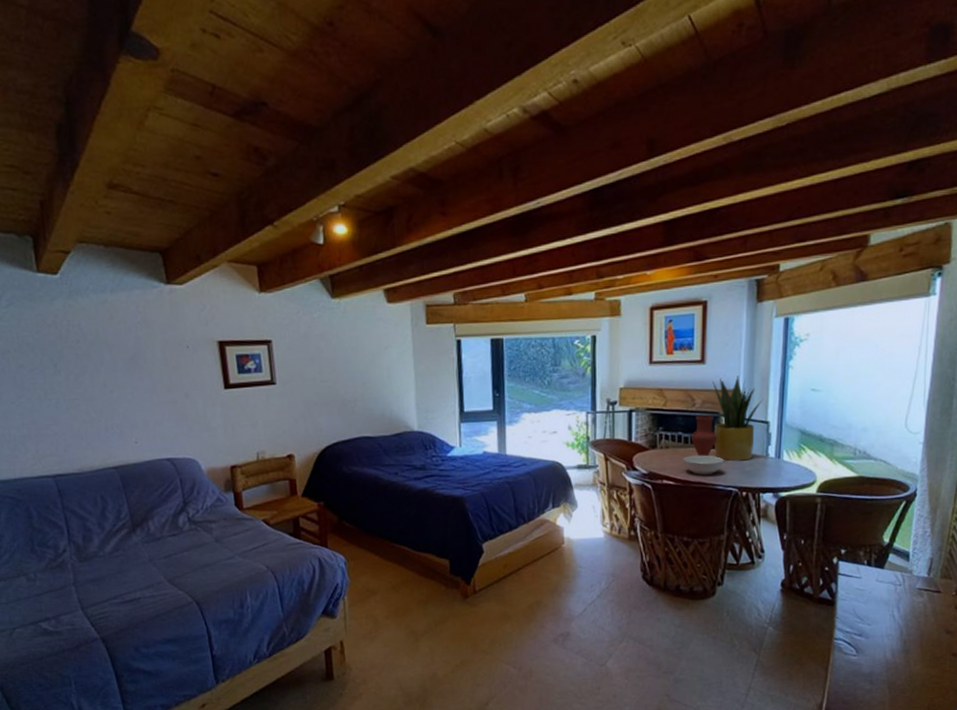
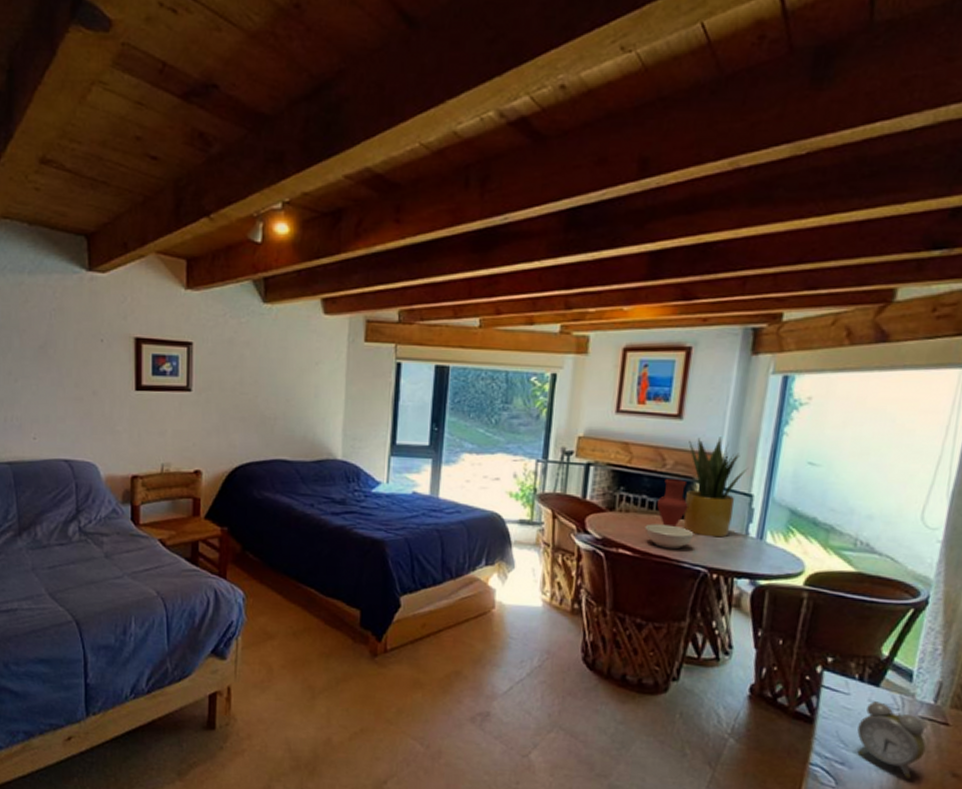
alarm clock: none [870,580,925,640] -> present [857,701,927,778]

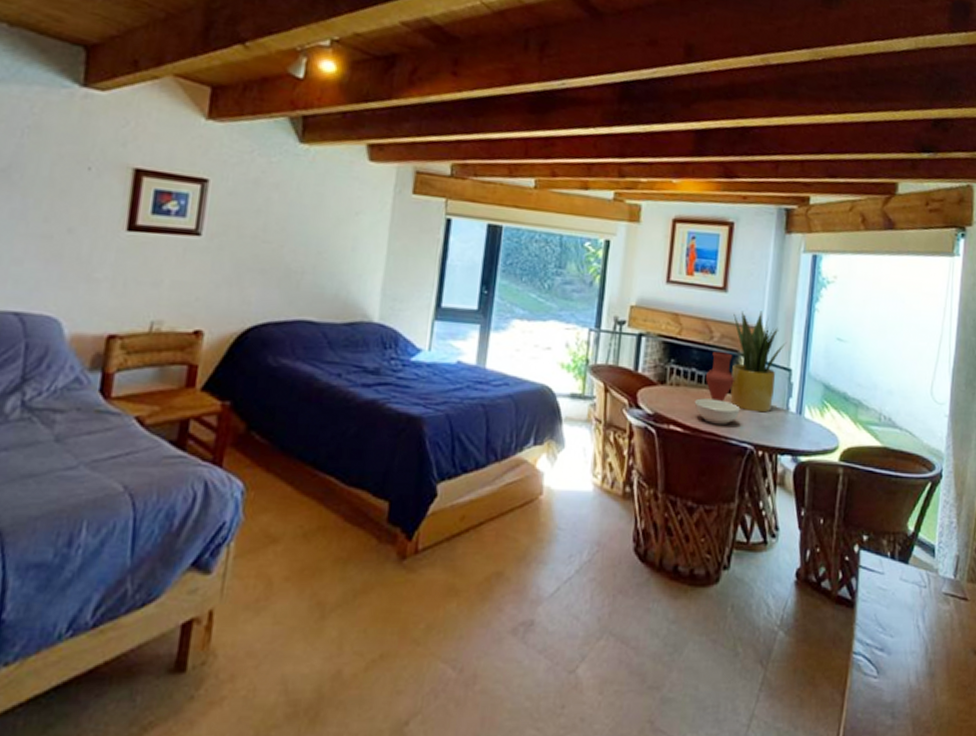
alarm clock: present [857,701,927,778] -> none [893,580,951,660]

